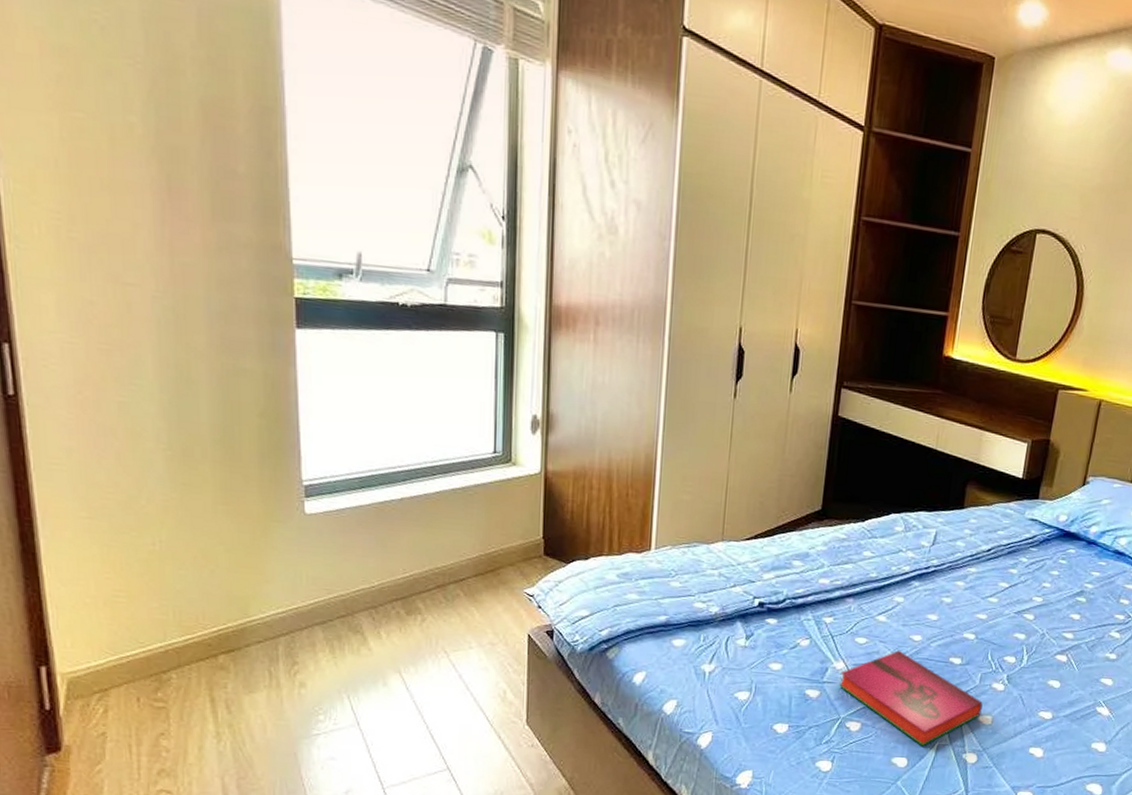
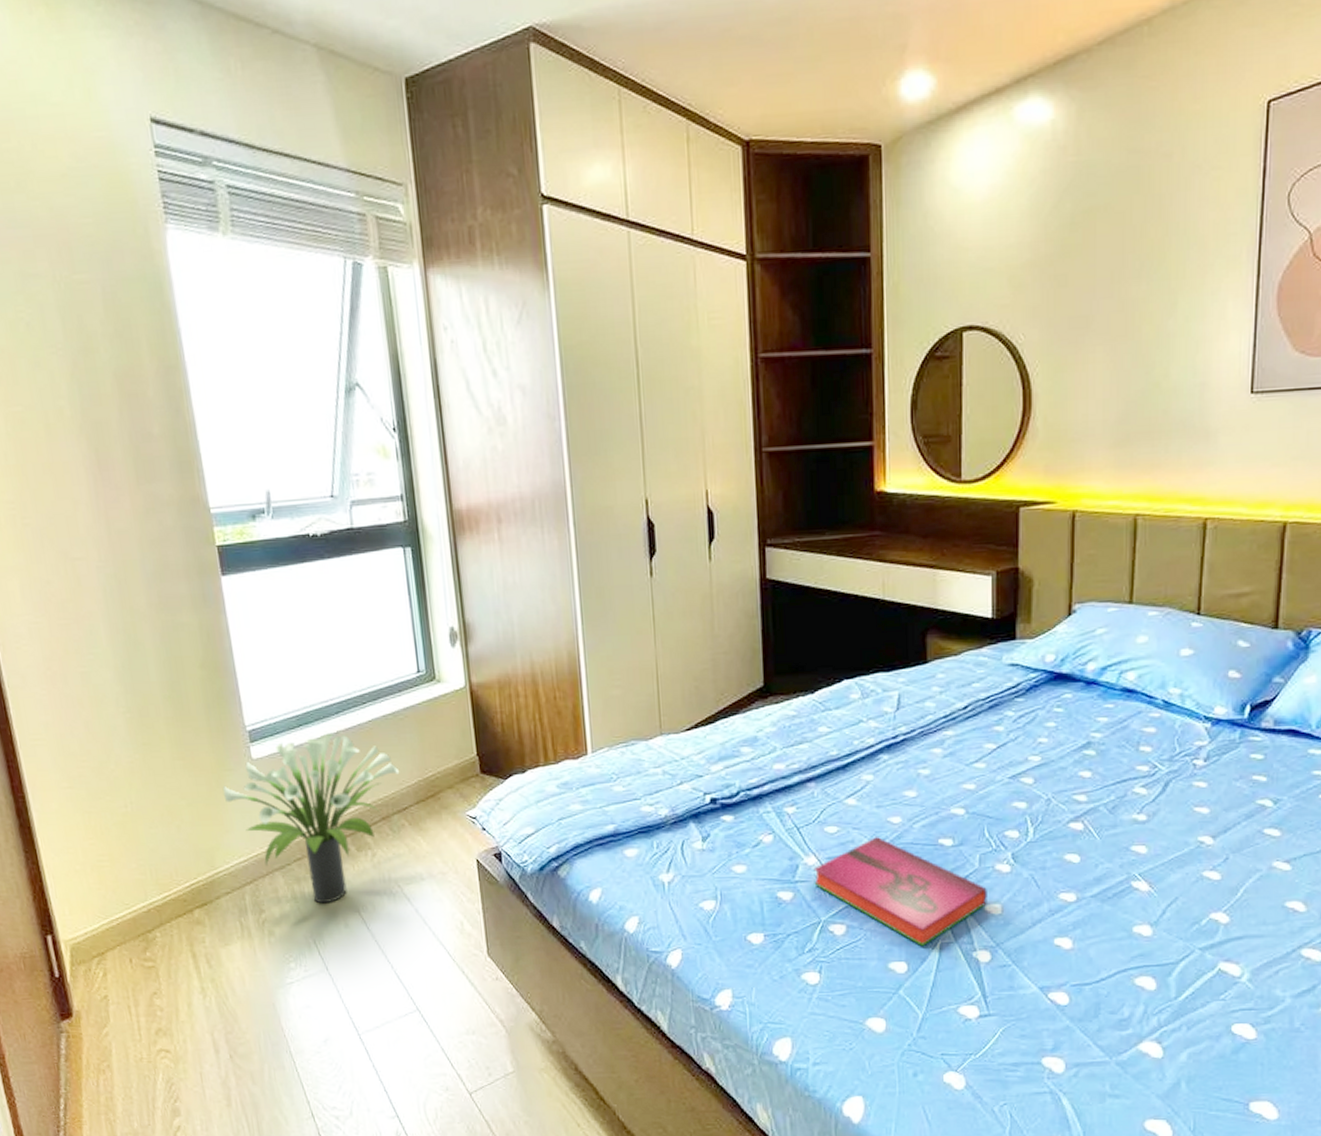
potted plant: none [268,498,462,662] -> present [222,732,400,904]

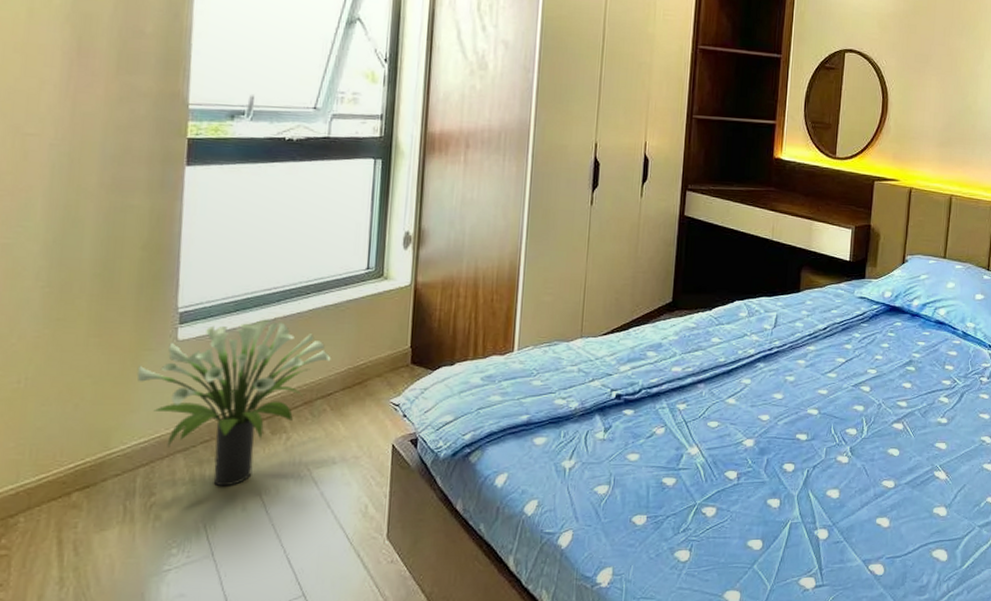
hardback book: present [813,836,987,947] -> none [694,430,830,527]

